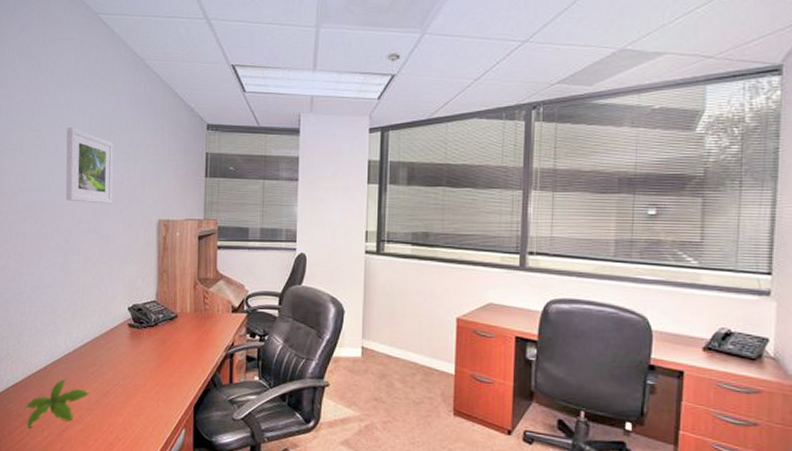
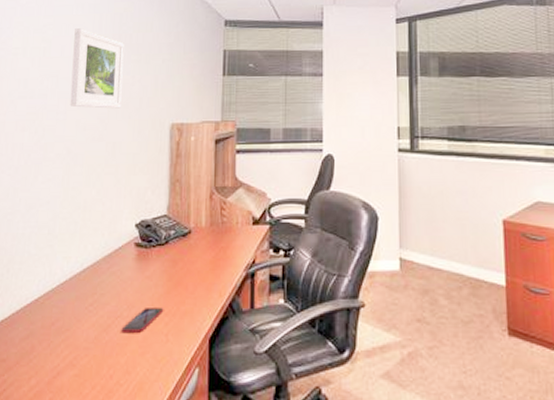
plant: present [24,378,89,429] -> none [9,312,87,377]
smartphone: none [118,378,155,398] -> present [121,306,164,333]

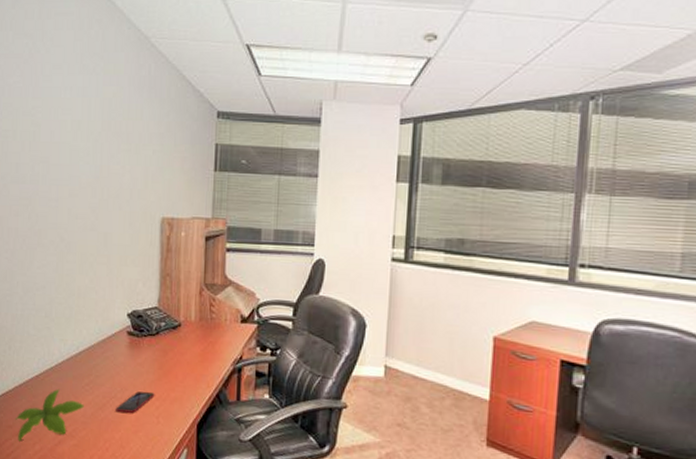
plant: none [9,312,87,377] -> present [15,389,84,442]
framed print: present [70,28,124,109] -> none [61,113,114,199]

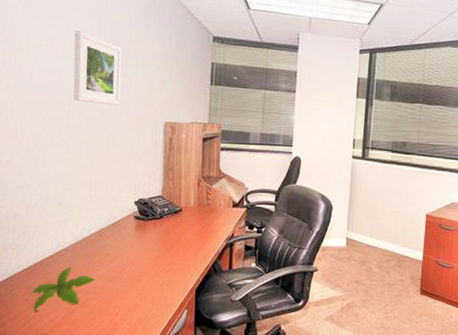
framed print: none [61,113,114,199] -> present [73,30,122,106]
smartphone: present [115,391,155,413] -> none [124,265,159,283]

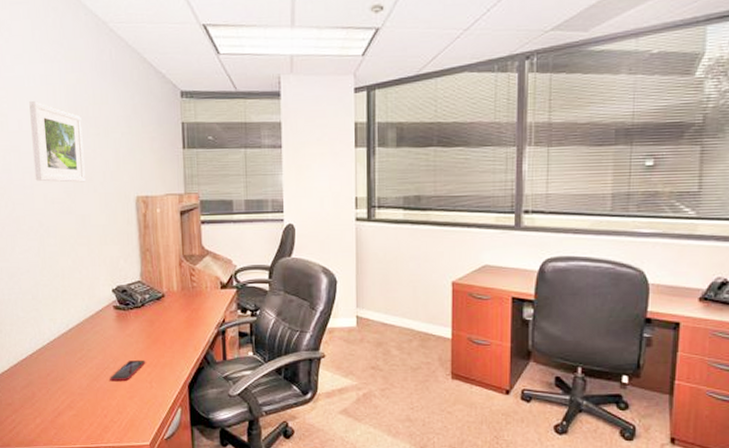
plant: present [30,266,95,312] -> none [13,365,79,417]
smartphone: none [124,265,159,283] -> present [110,359,146,381]

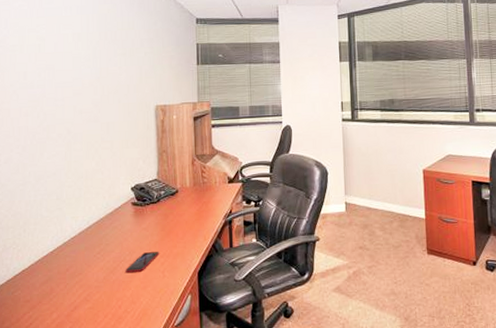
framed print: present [29,101,86,183] -> none [65,27,111,95]

